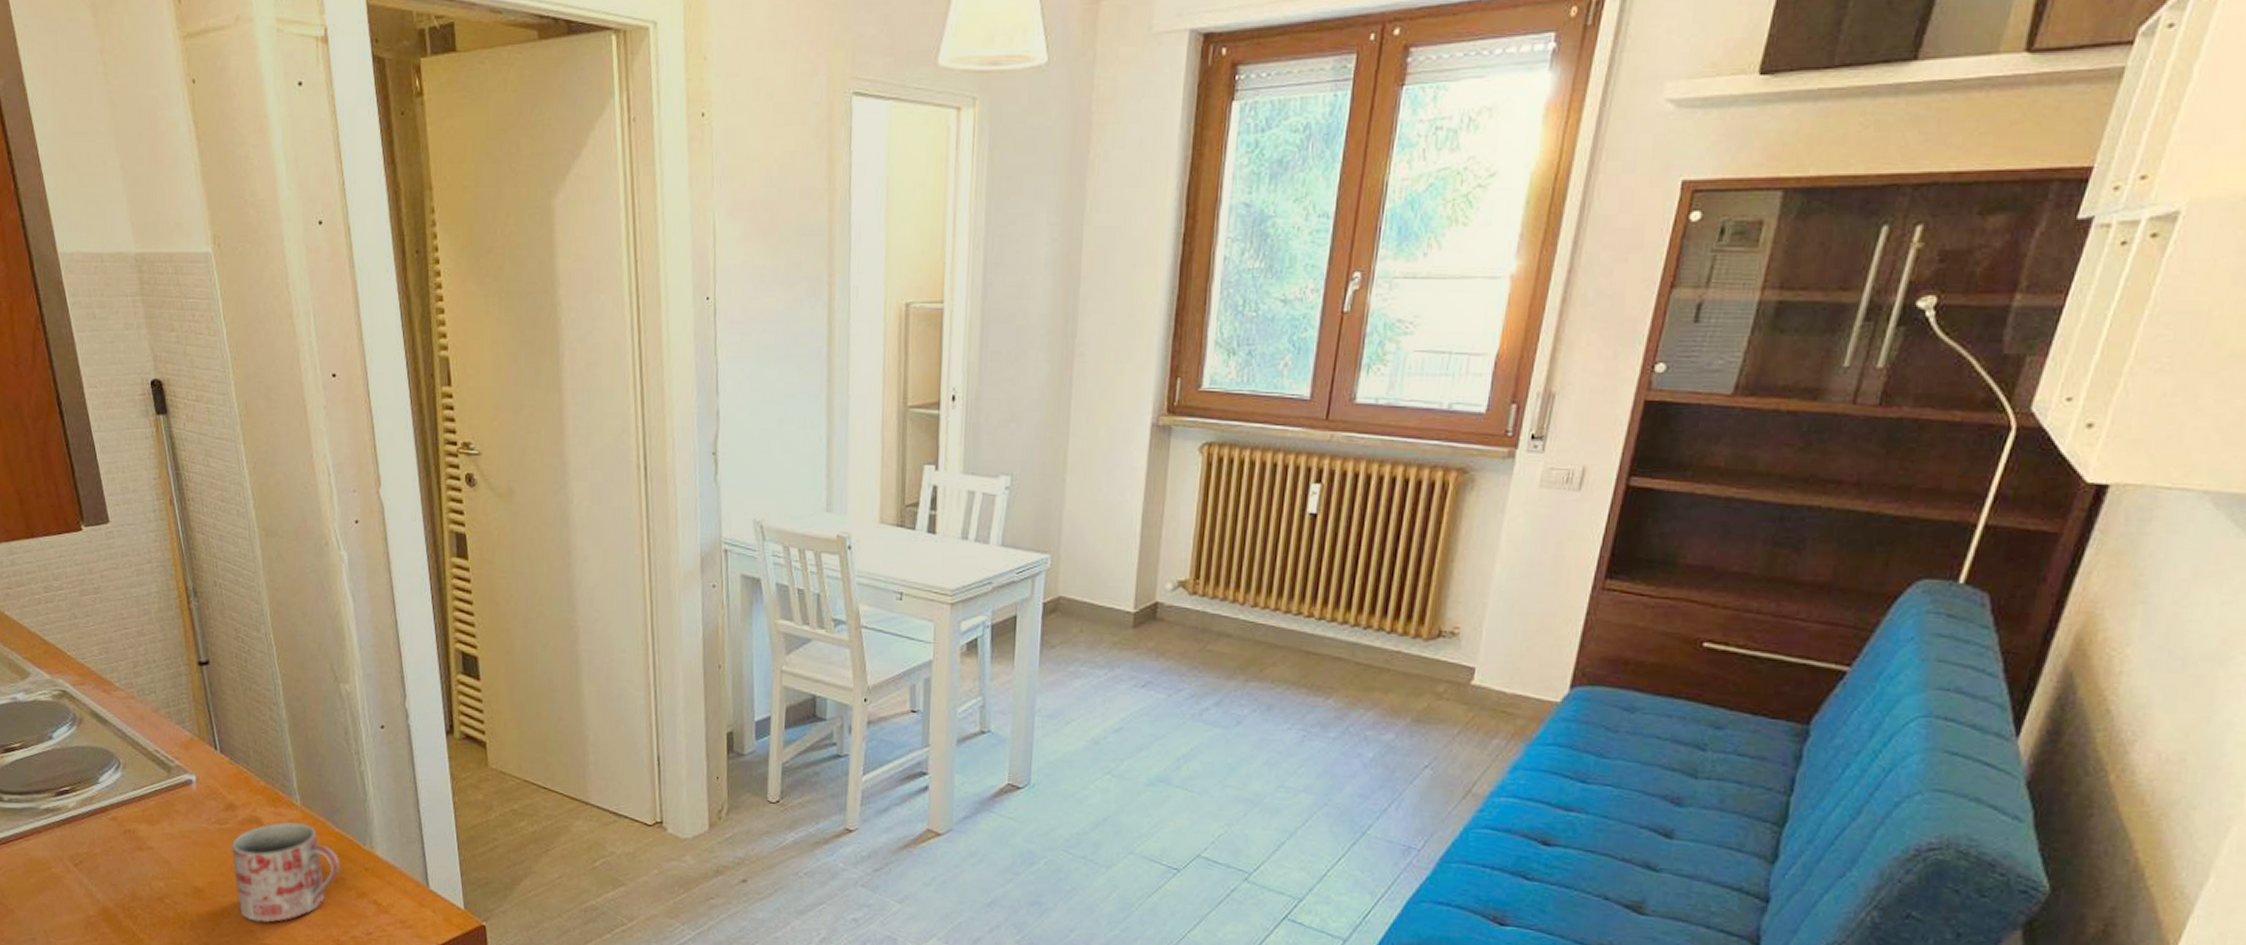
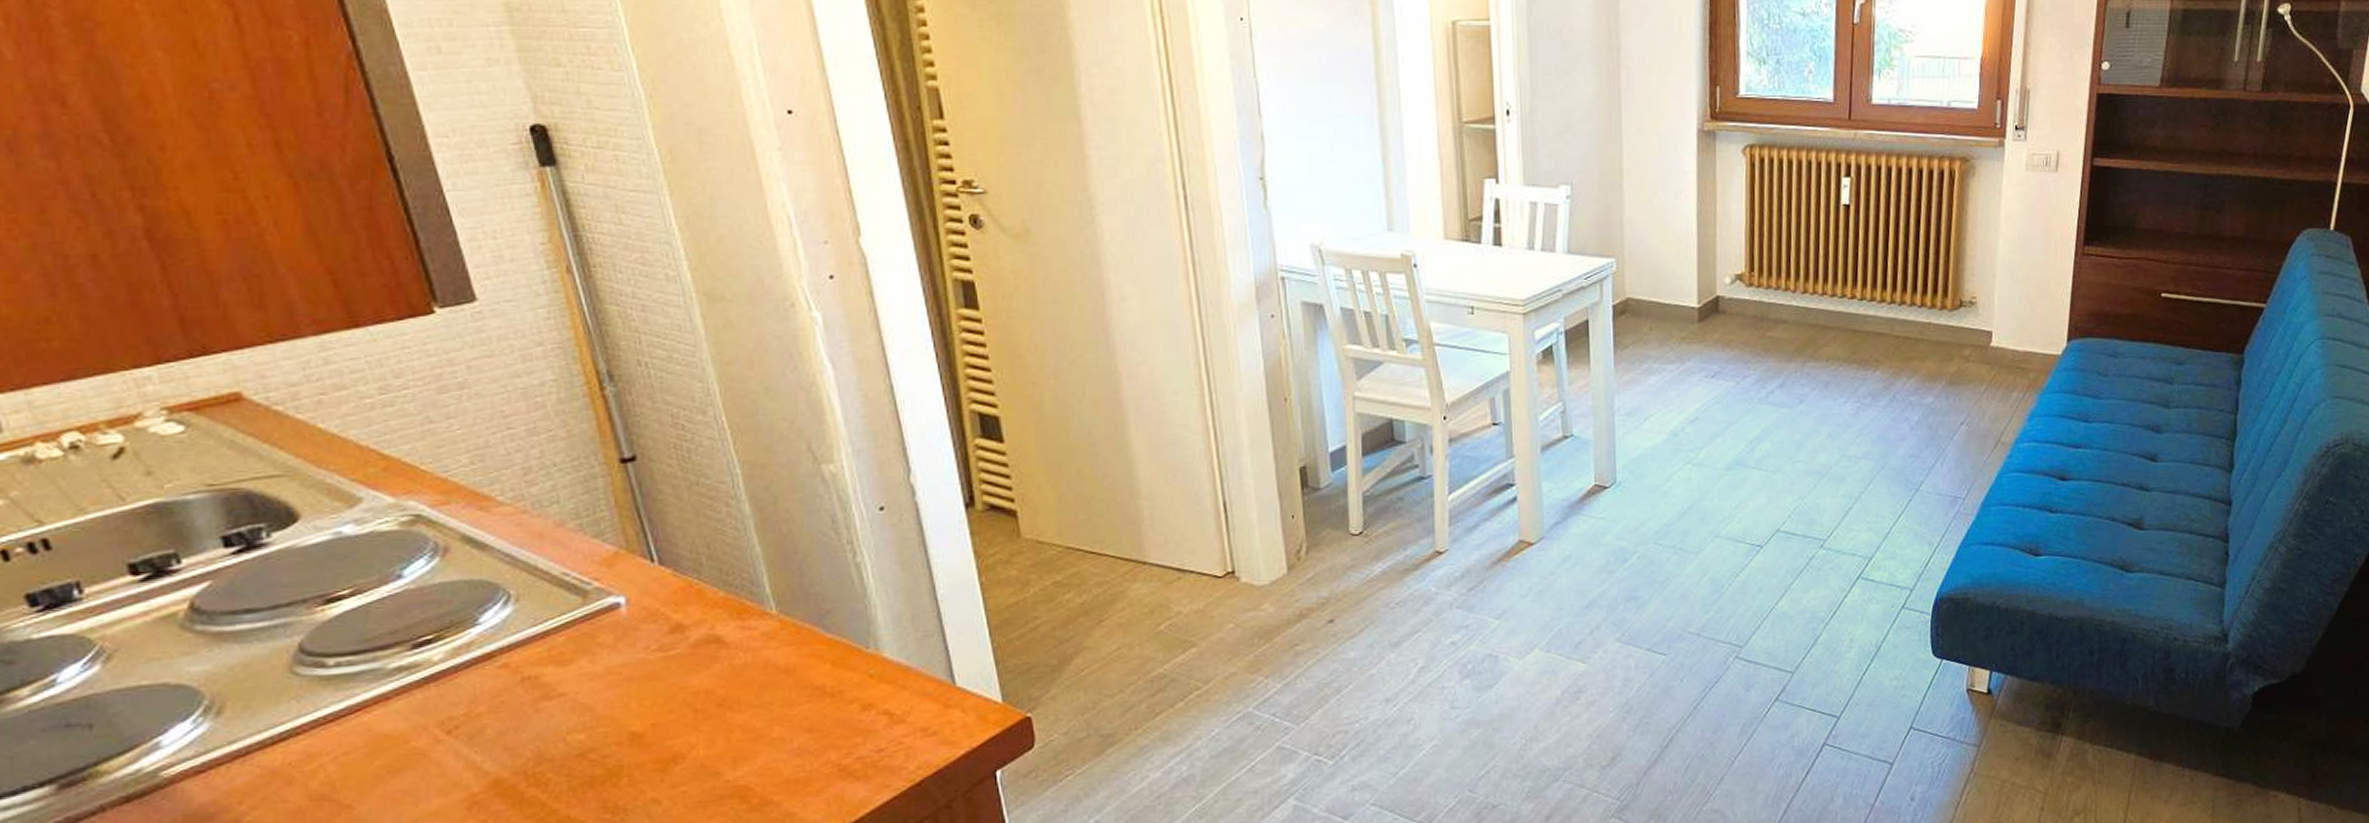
mug: present [231,821,341,923] -> none [682,634,837,761]

